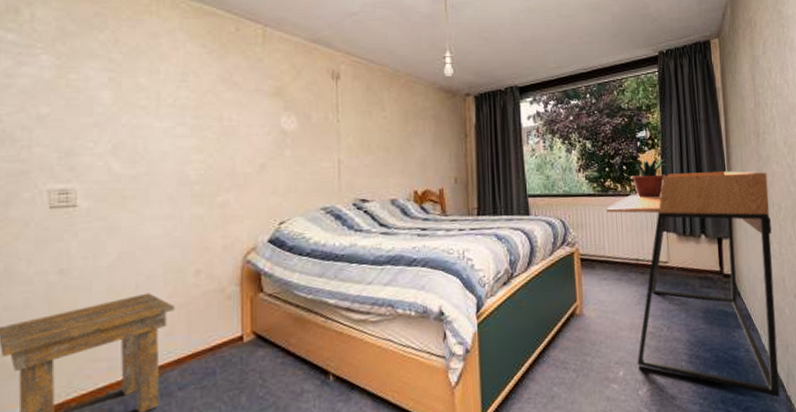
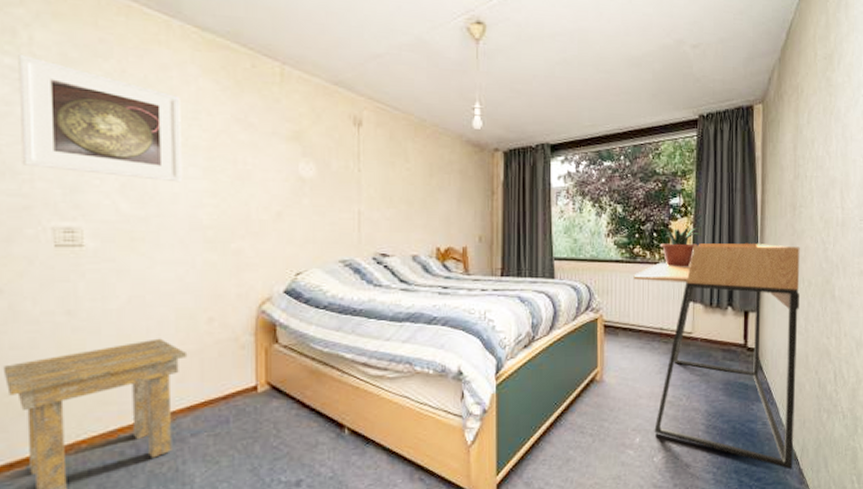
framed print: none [20,30,172,141] -> present [18,53,183,183]

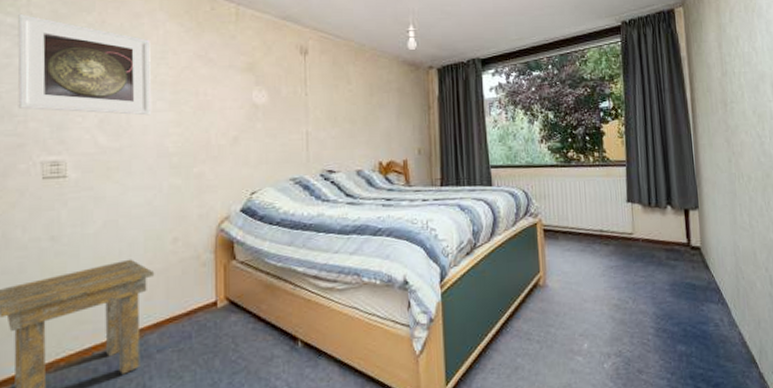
desk: present [633,243,800,470] -> none [569,141,752,374]
potted plant: present [660,227,701,267] -> none [593,129,634,169]

